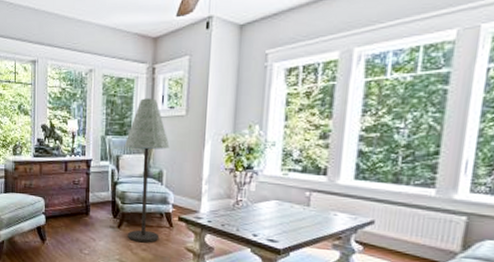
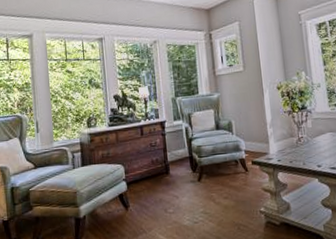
floor lamp: present [124,98,170,243] -> none [193,60,237,192]

